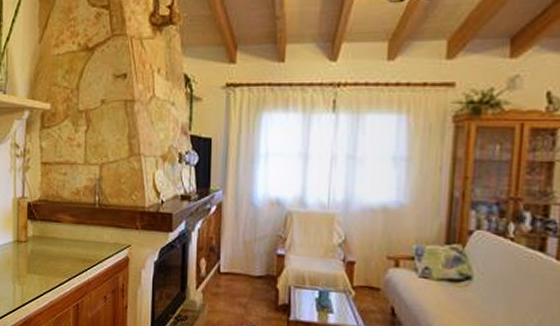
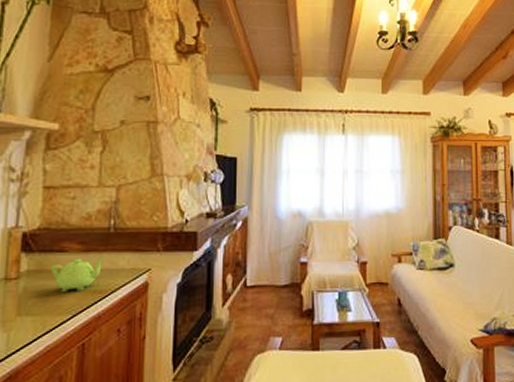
teapot: none [50,229,92,258] -> present [51,258,105,293]

